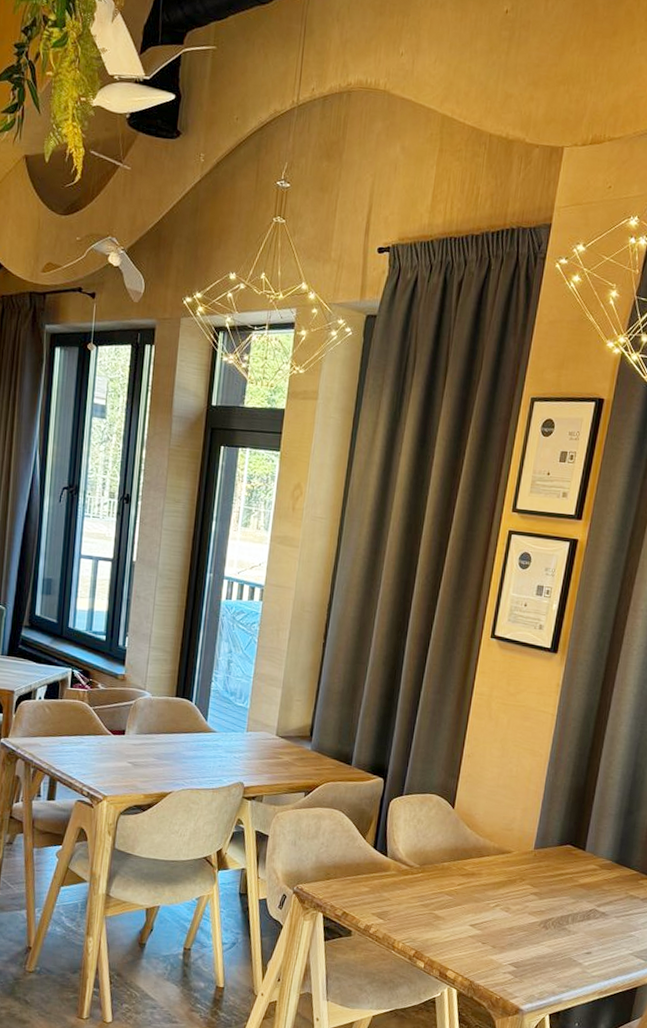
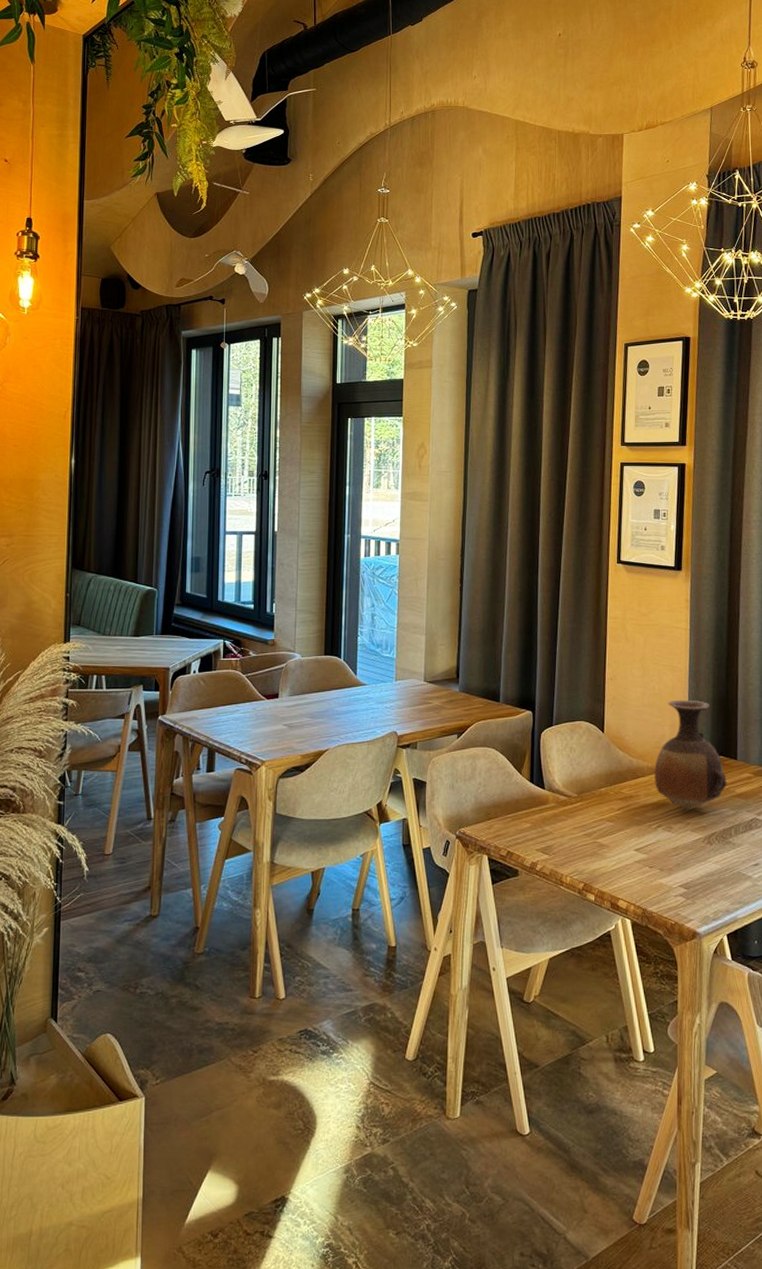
vase: none [499,784,572,894] -> present [654,699,727,810]

